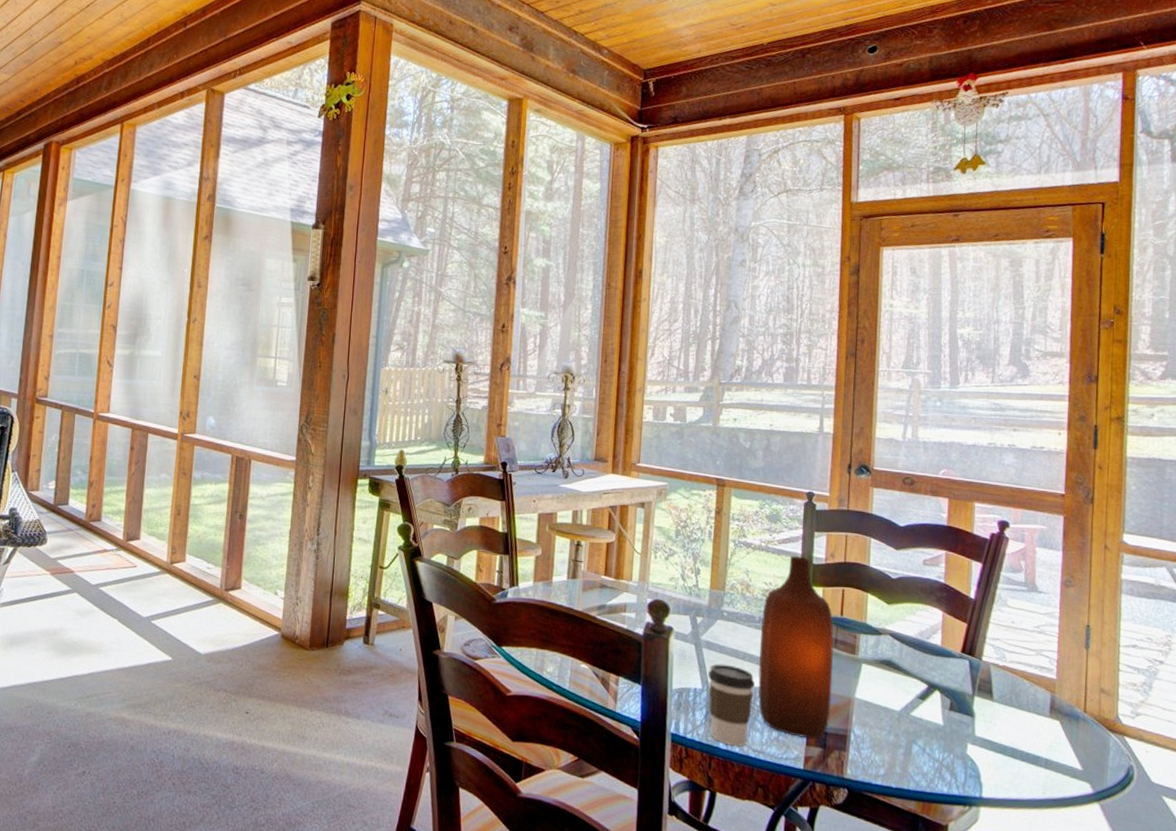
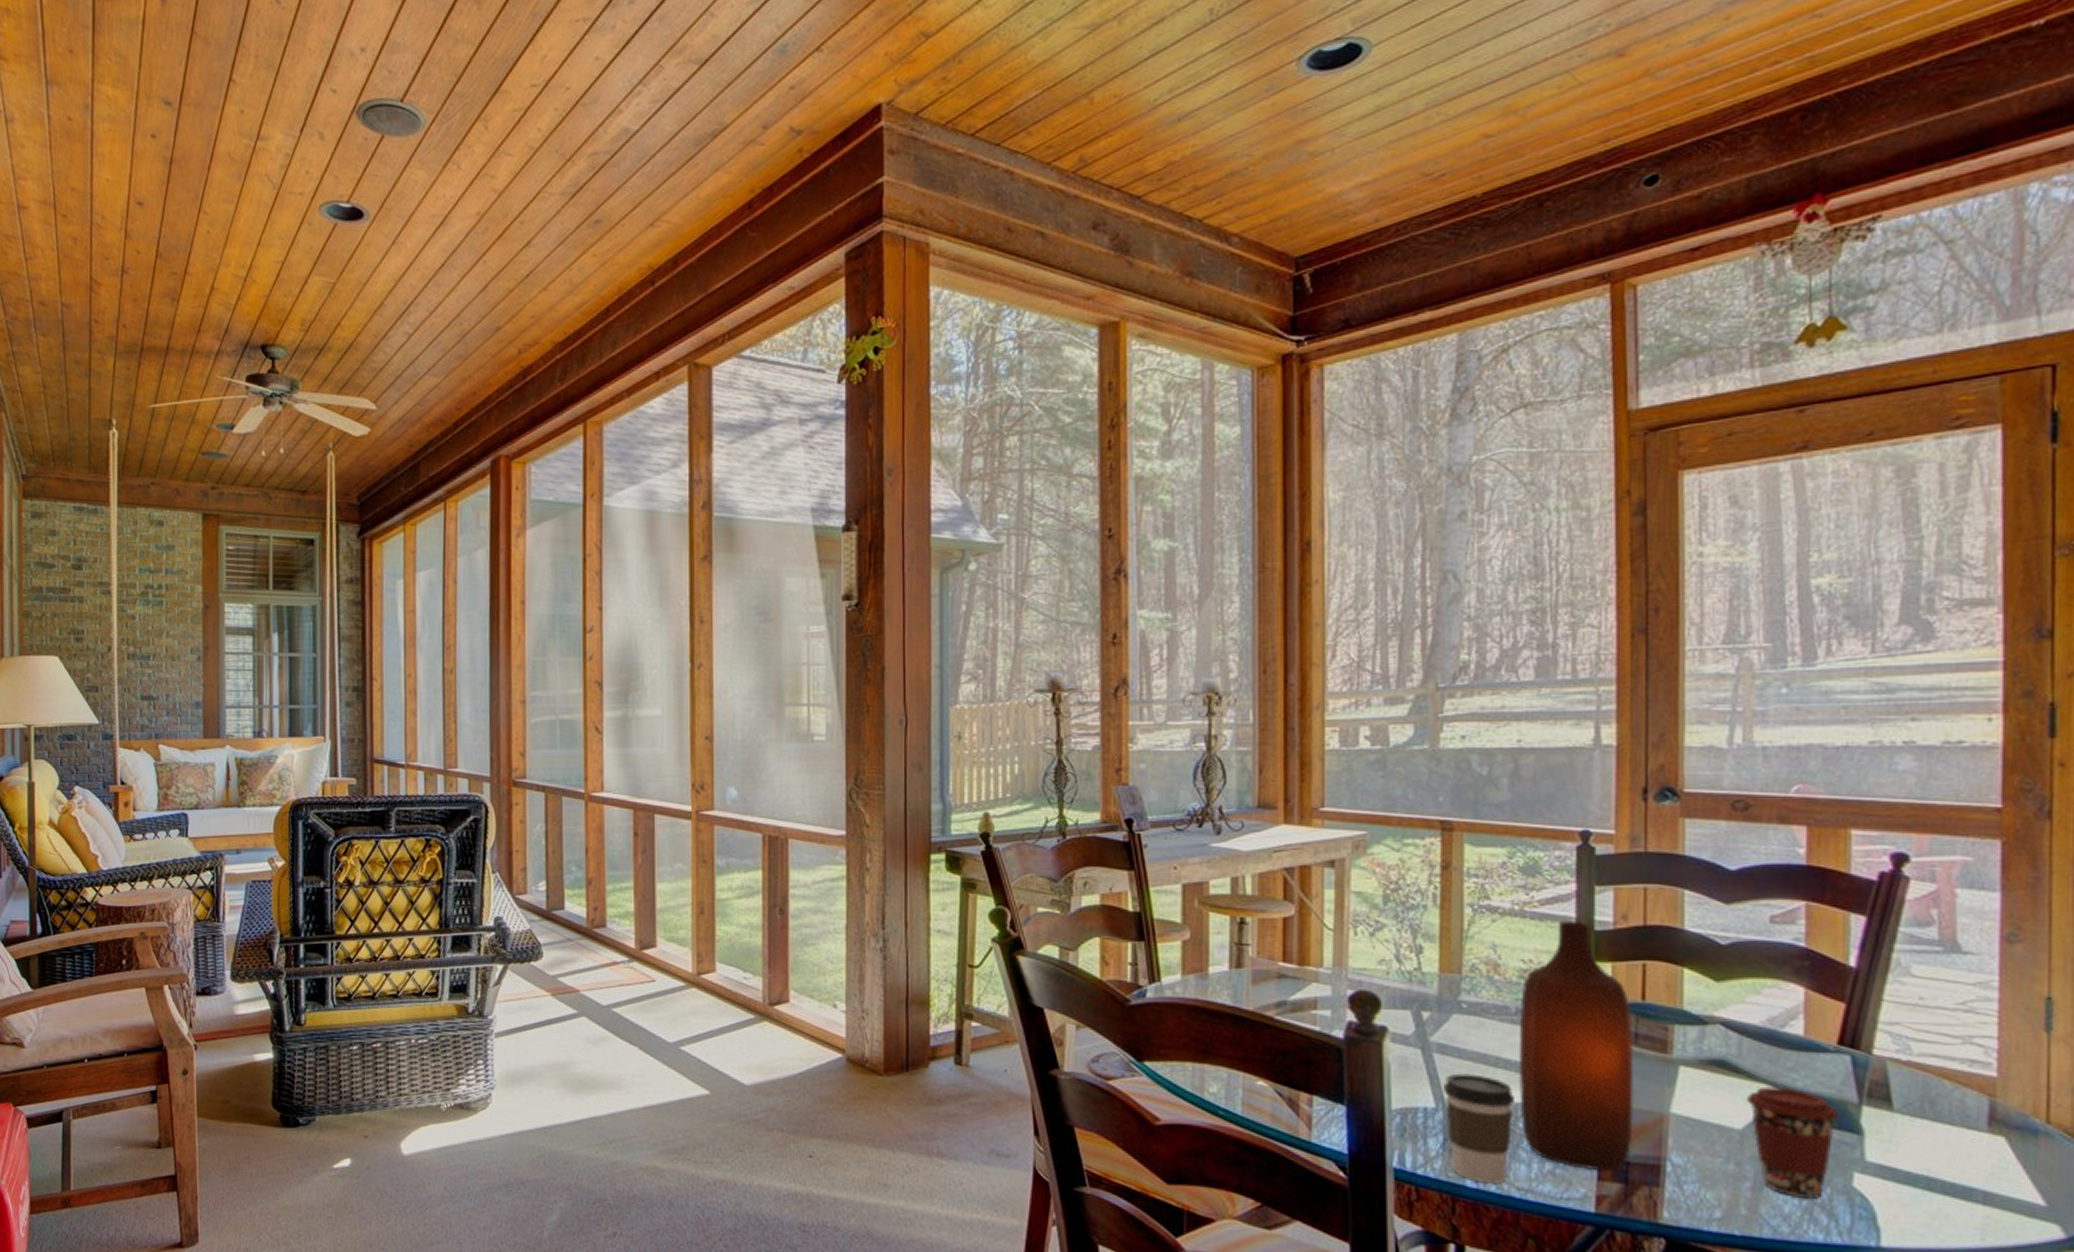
coffee cup: none [903,680,960,762] -> present [1746,1086,1839,1199]

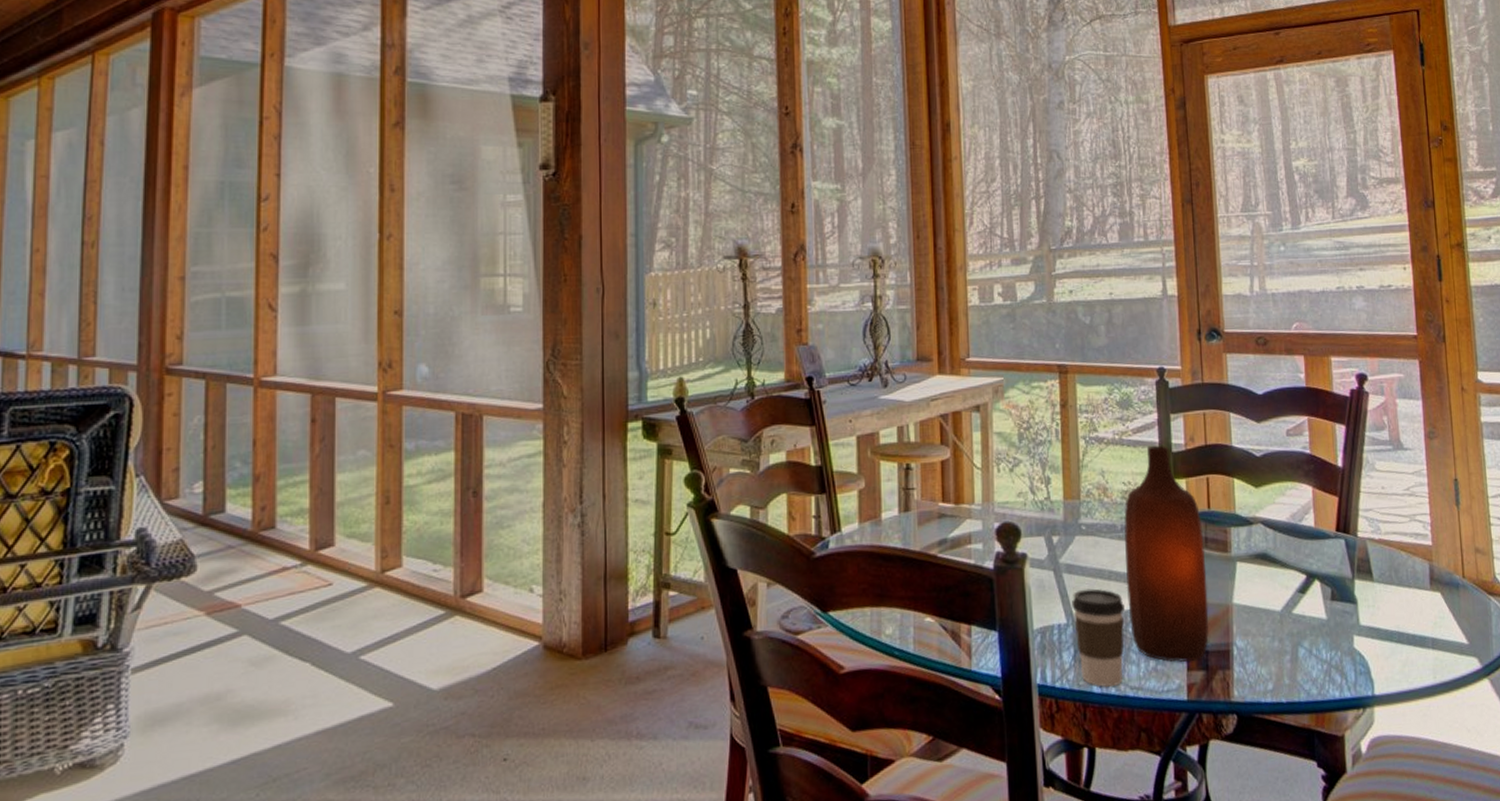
coffee cup: present [1746,1086,1839,1199] -> none [1281,571,1341,663]

